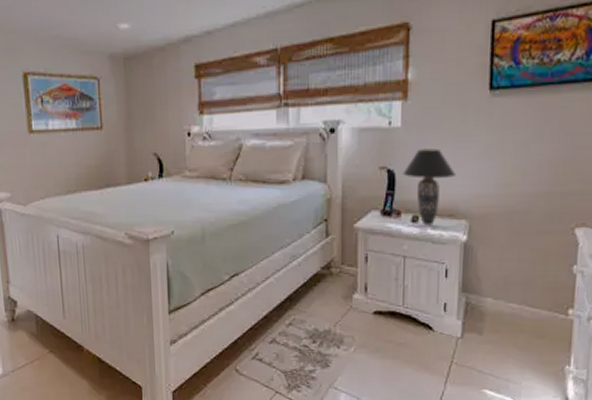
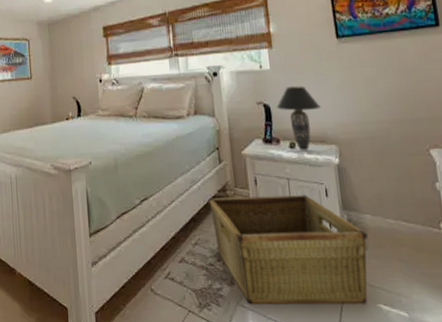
hamper: none [309,275,485,388] -> present [208,195,368,305]

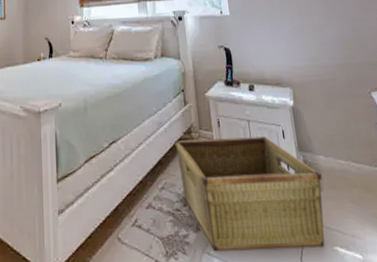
table lamp: present [276,86,321,151] -> none [236,31,275,93]

